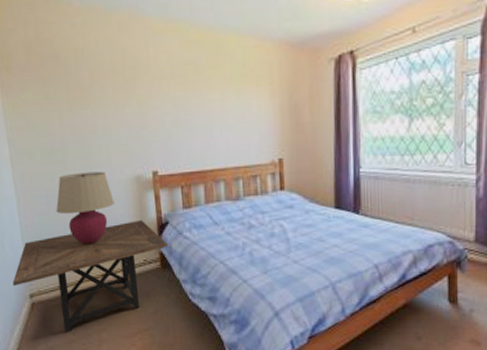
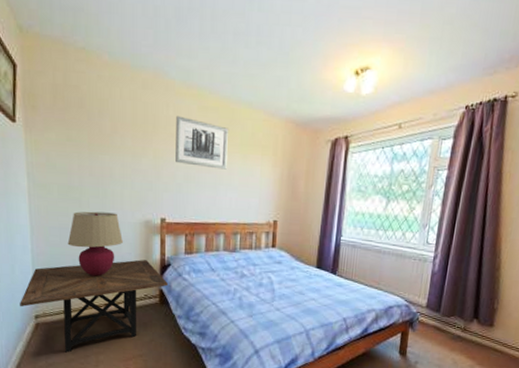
wall art: none [157,55,219,109] -> present [176,115,228,170]

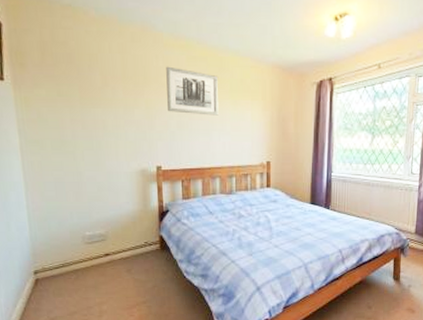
side table: present [20,259,168,353] -> none [17,208,167,306]
table lamp: present [67,211,123,277] -> none [63,164,120,228]

